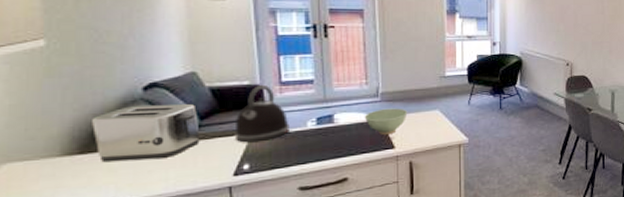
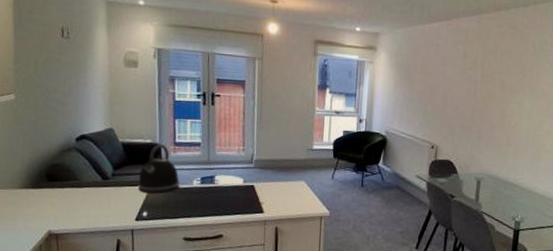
toaster: present [92,103,200,161] -> none [41,153,113,199]
bowl: present [364,108,408,136] -> none [239,175,277,200]

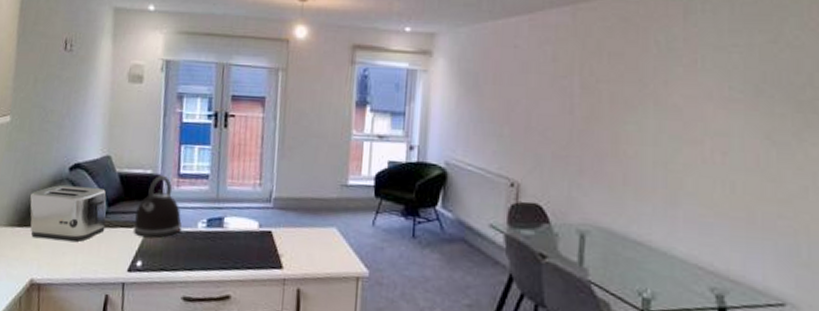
toaster: none [41,153,113,199] -> present [29,185,107,242]

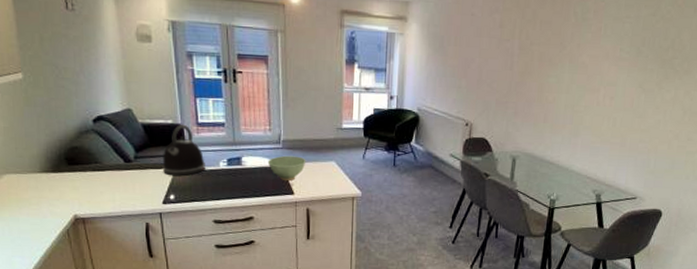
toaster: present [29,185,107,242] -> none [59,135,136,182]
bowl: none [254,217,301,251] -> present [267,155,306,181]

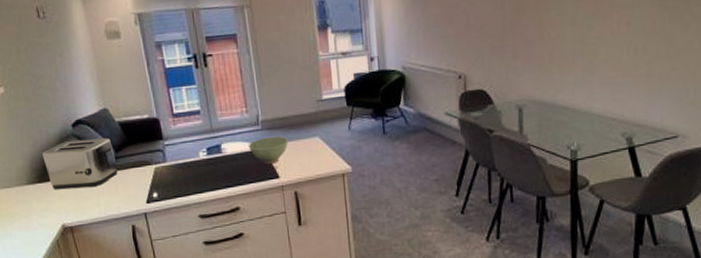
toaster: none [59,135,136,182] -> present [42,137,118,189]
kettle: present [162,124,205,177] -> none [142,117,186,173]

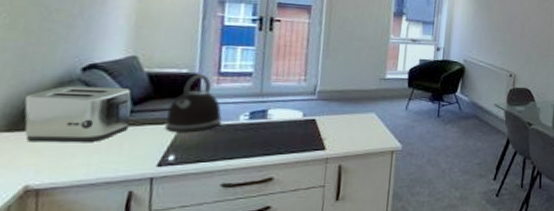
kettle: none [142,117,186,173] -> present [164,73,222,133]
bowl: present [248,136,289,165] -> none [298,107,343,136]

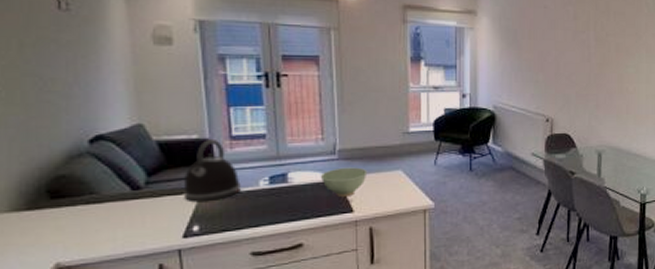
toaster: present [24,86,131,142] -> none [39,158,148,219]
bowl: none [298,107,343,136] -> present [320,167,368,198]

